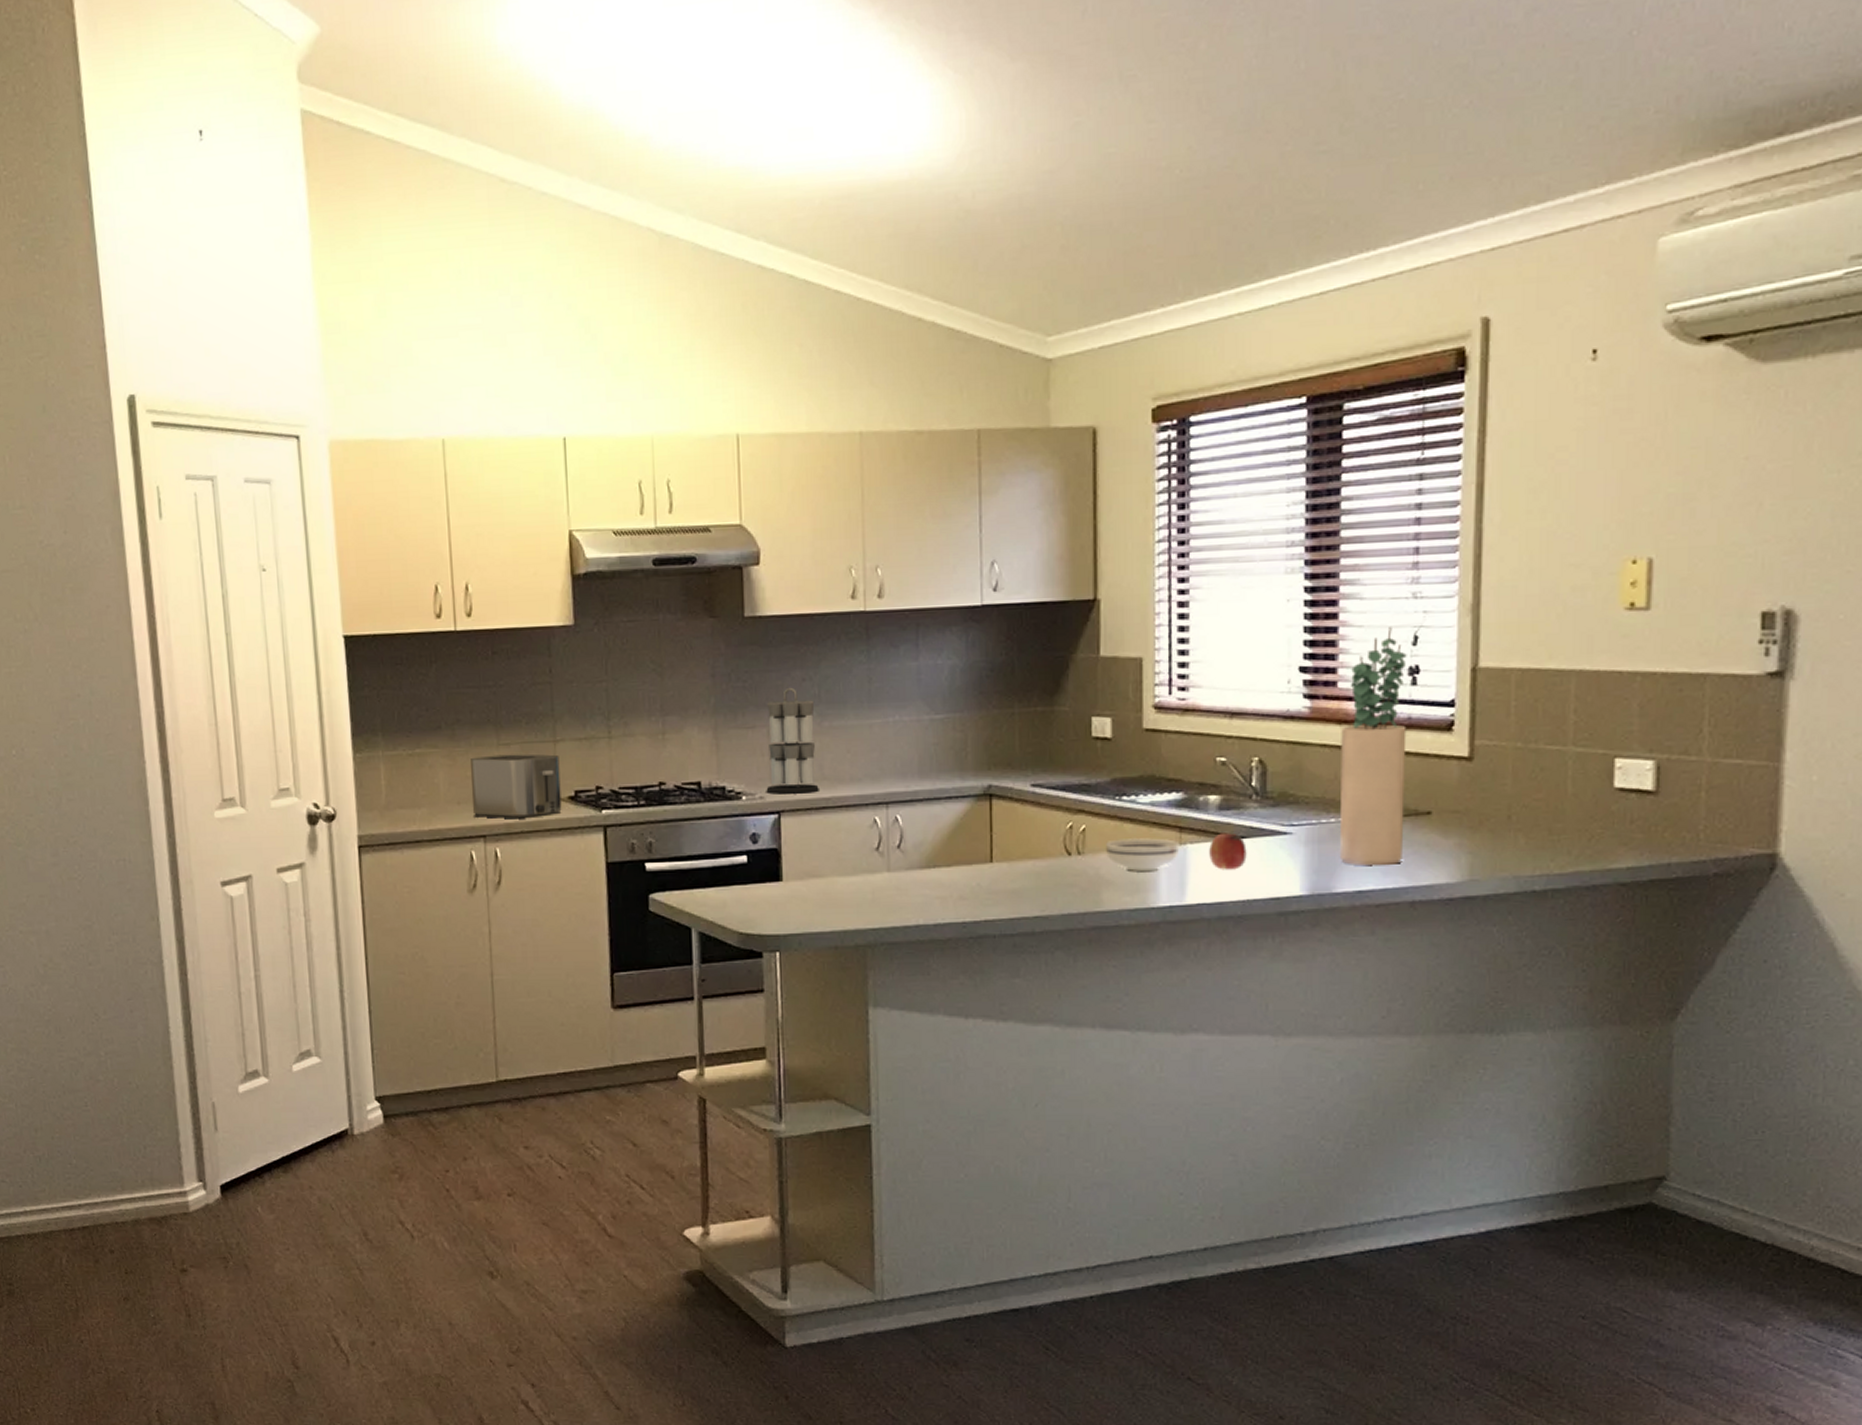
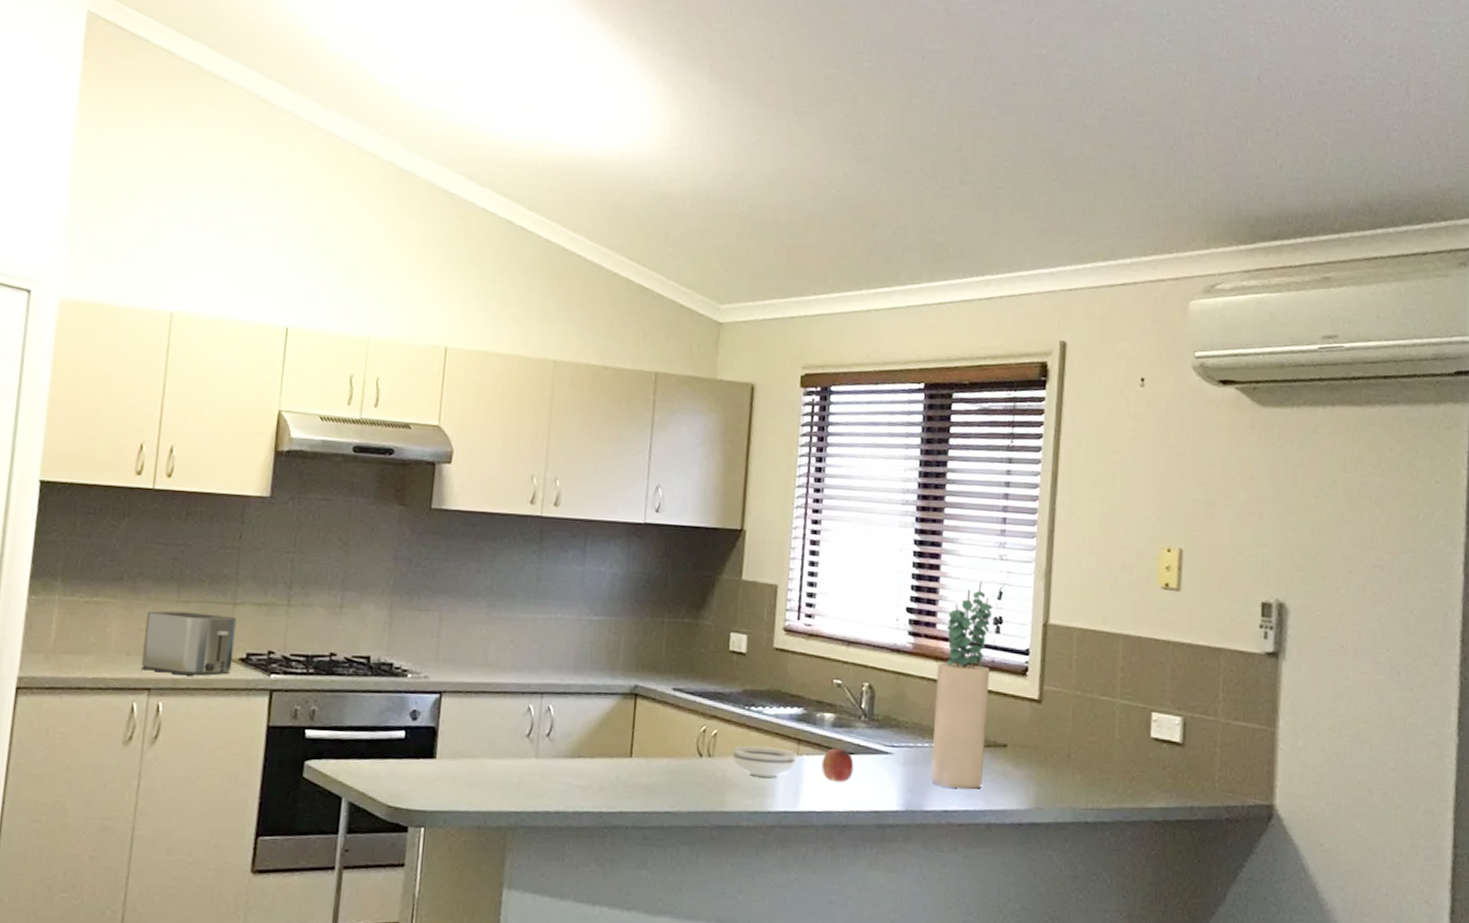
spice rack: present [766,687,819,794] -> none [431,577,486,677]

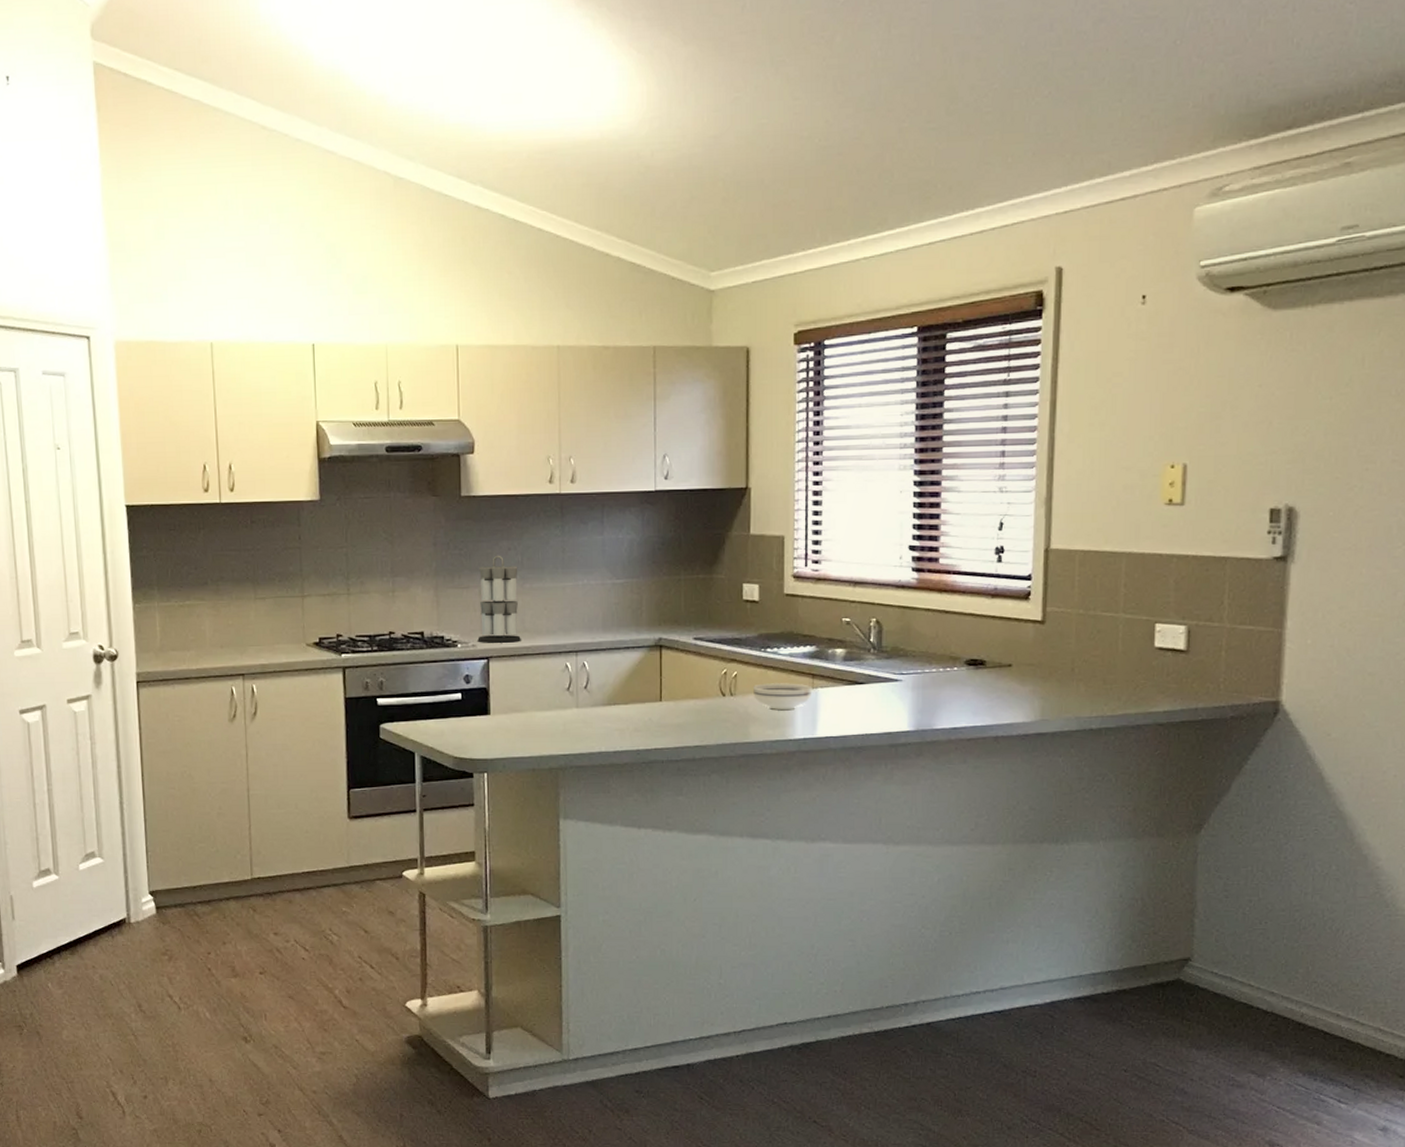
toaster: present [140,610,237,676] -> none [231,606,308,661]
spice rack: none [431,577,486,677] -> present [477,555,521,643]
fruit: present [822,748,854,783] -> none [836,679,866,710]
vase: present [930,582,993,790] -> none [939,515,994,708]

